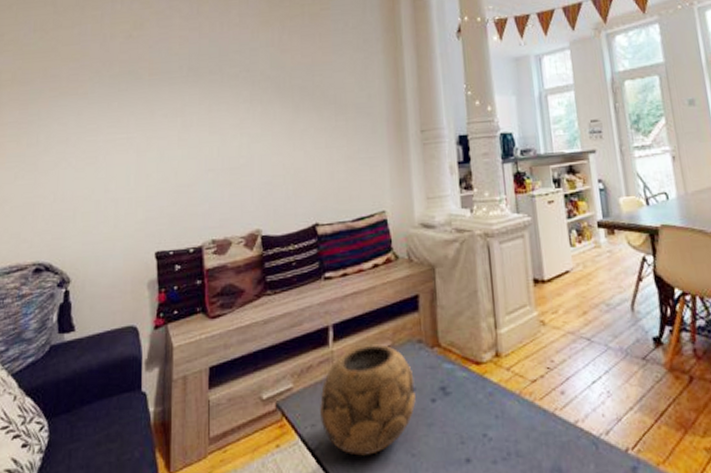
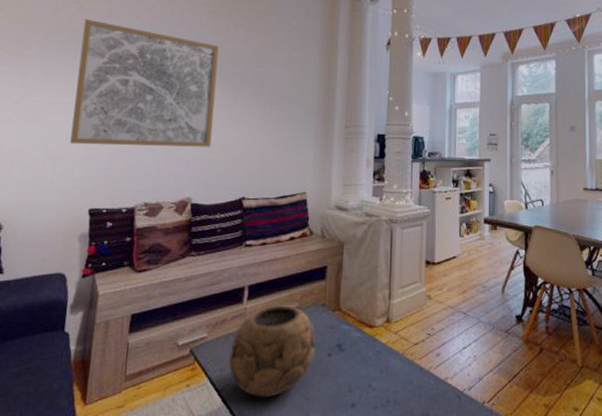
wall art: none [130,47,276,183] -> present [70,18,219,147]

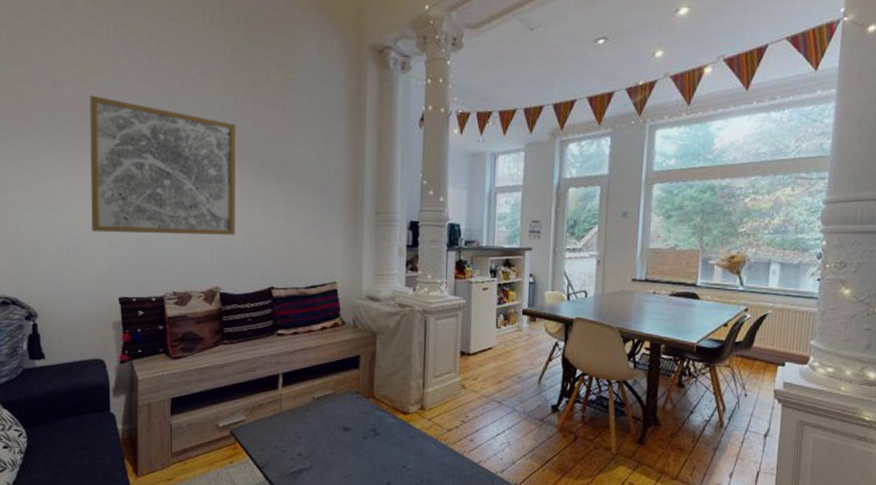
decorative bowl: present [229,305,315,399] -> none [268,392,350,476]

